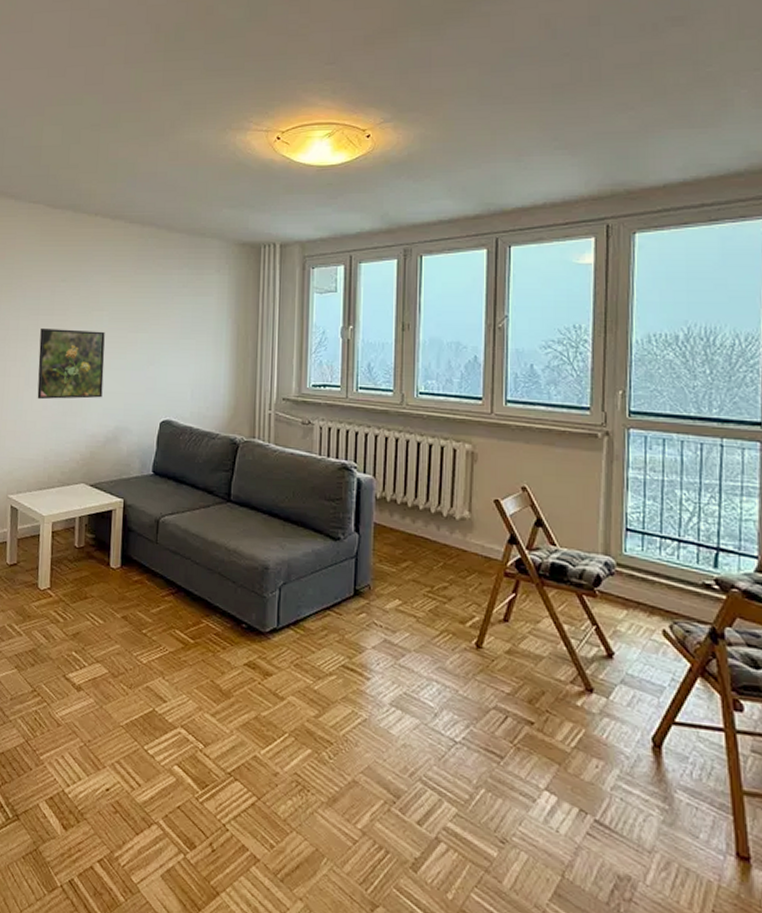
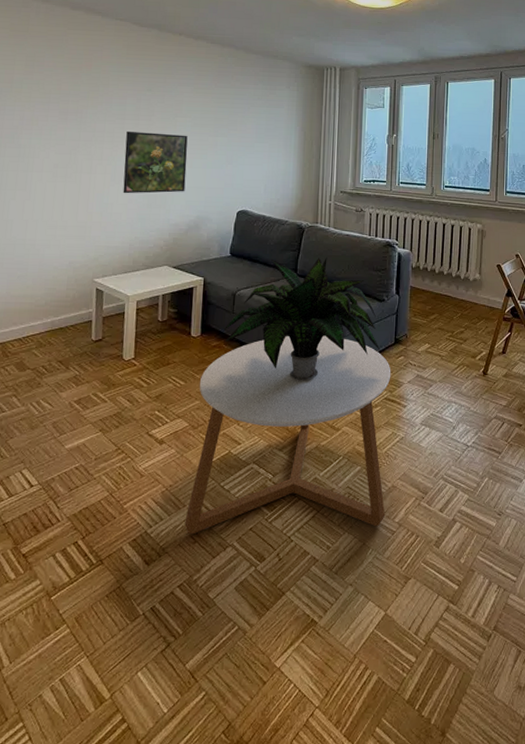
coffee table: none [104,575,350,830] -> present [184,335,391,535]
potted plant: none [147,480,336,633] -> present [224,257,381,381]

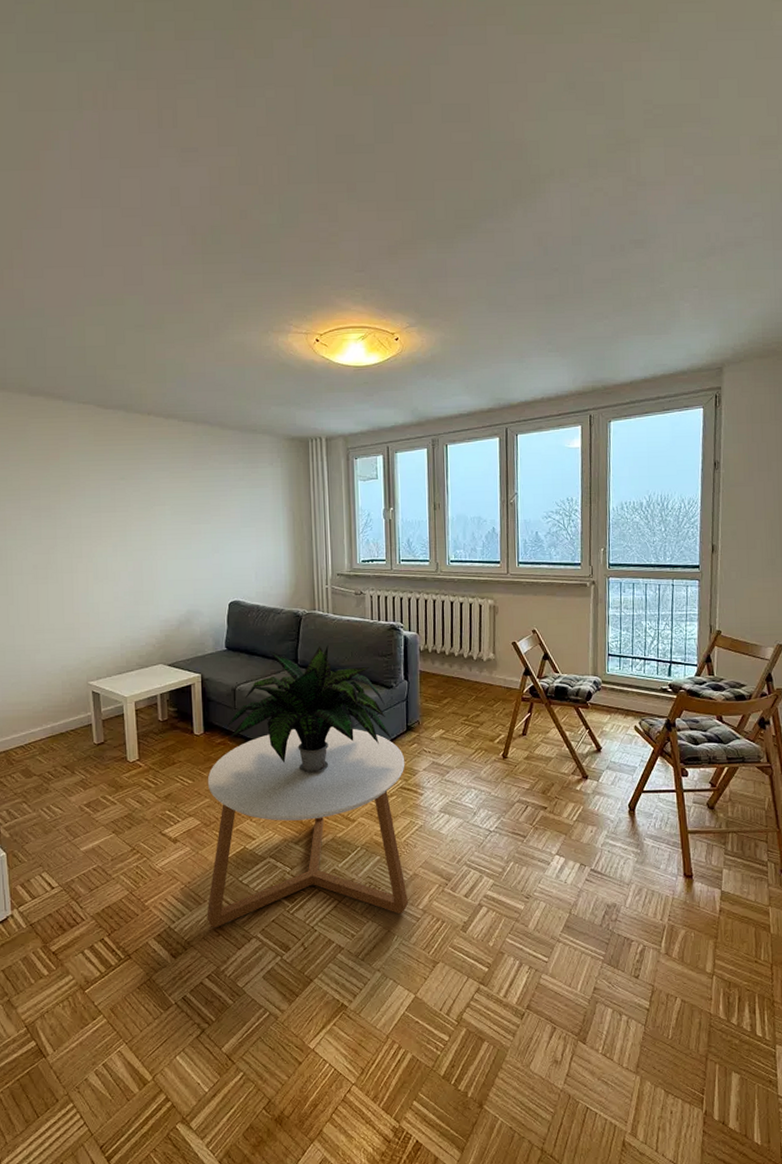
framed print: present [123,130,188,194] -> none [104,524,172,592]

